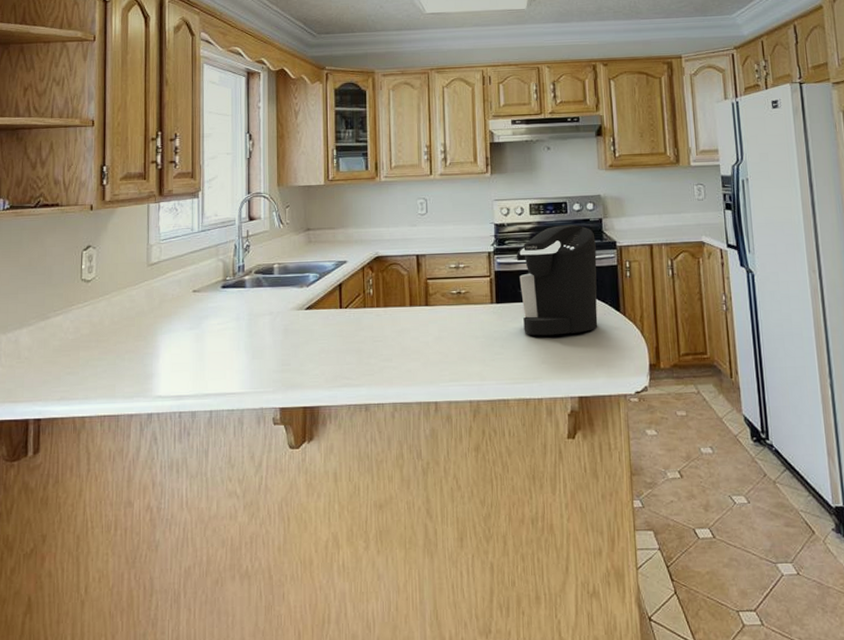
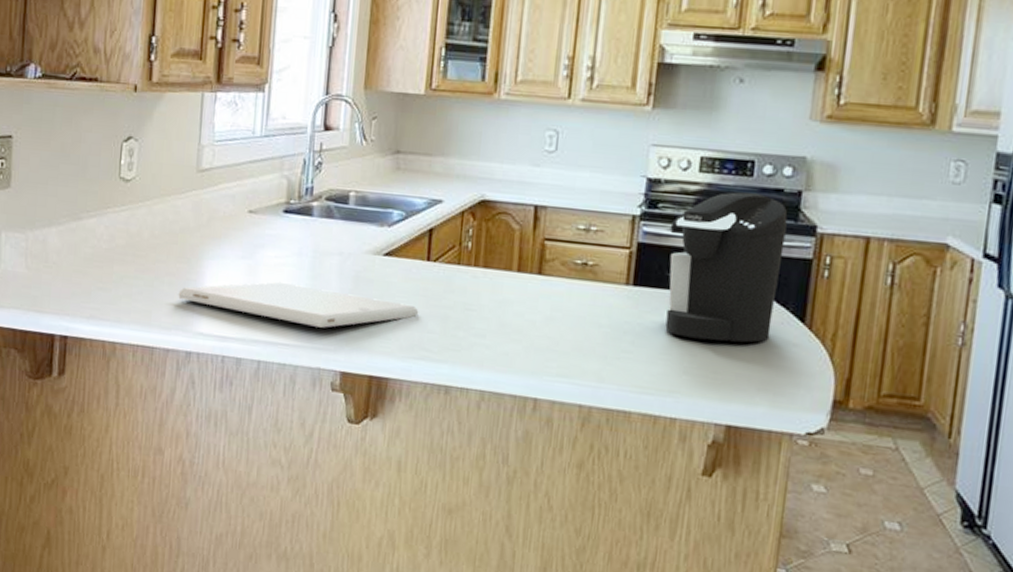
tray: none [138,343,338,375] -> present [178,281,419,328]

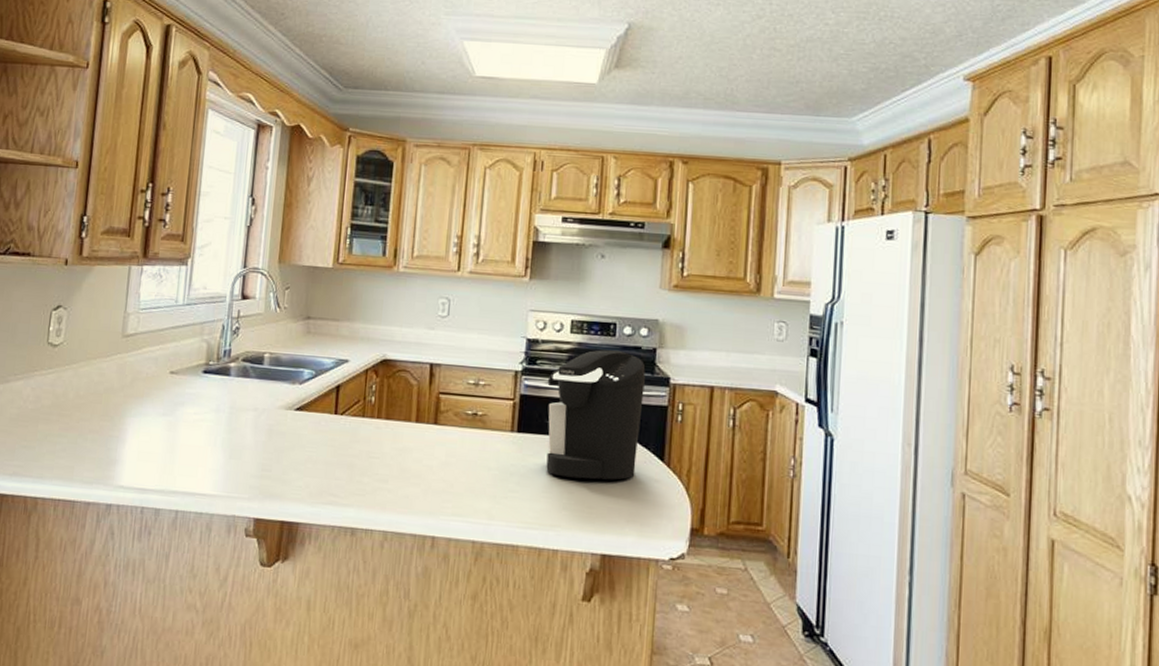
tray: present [178,281,419,328] -> none [100,436,327,478]

